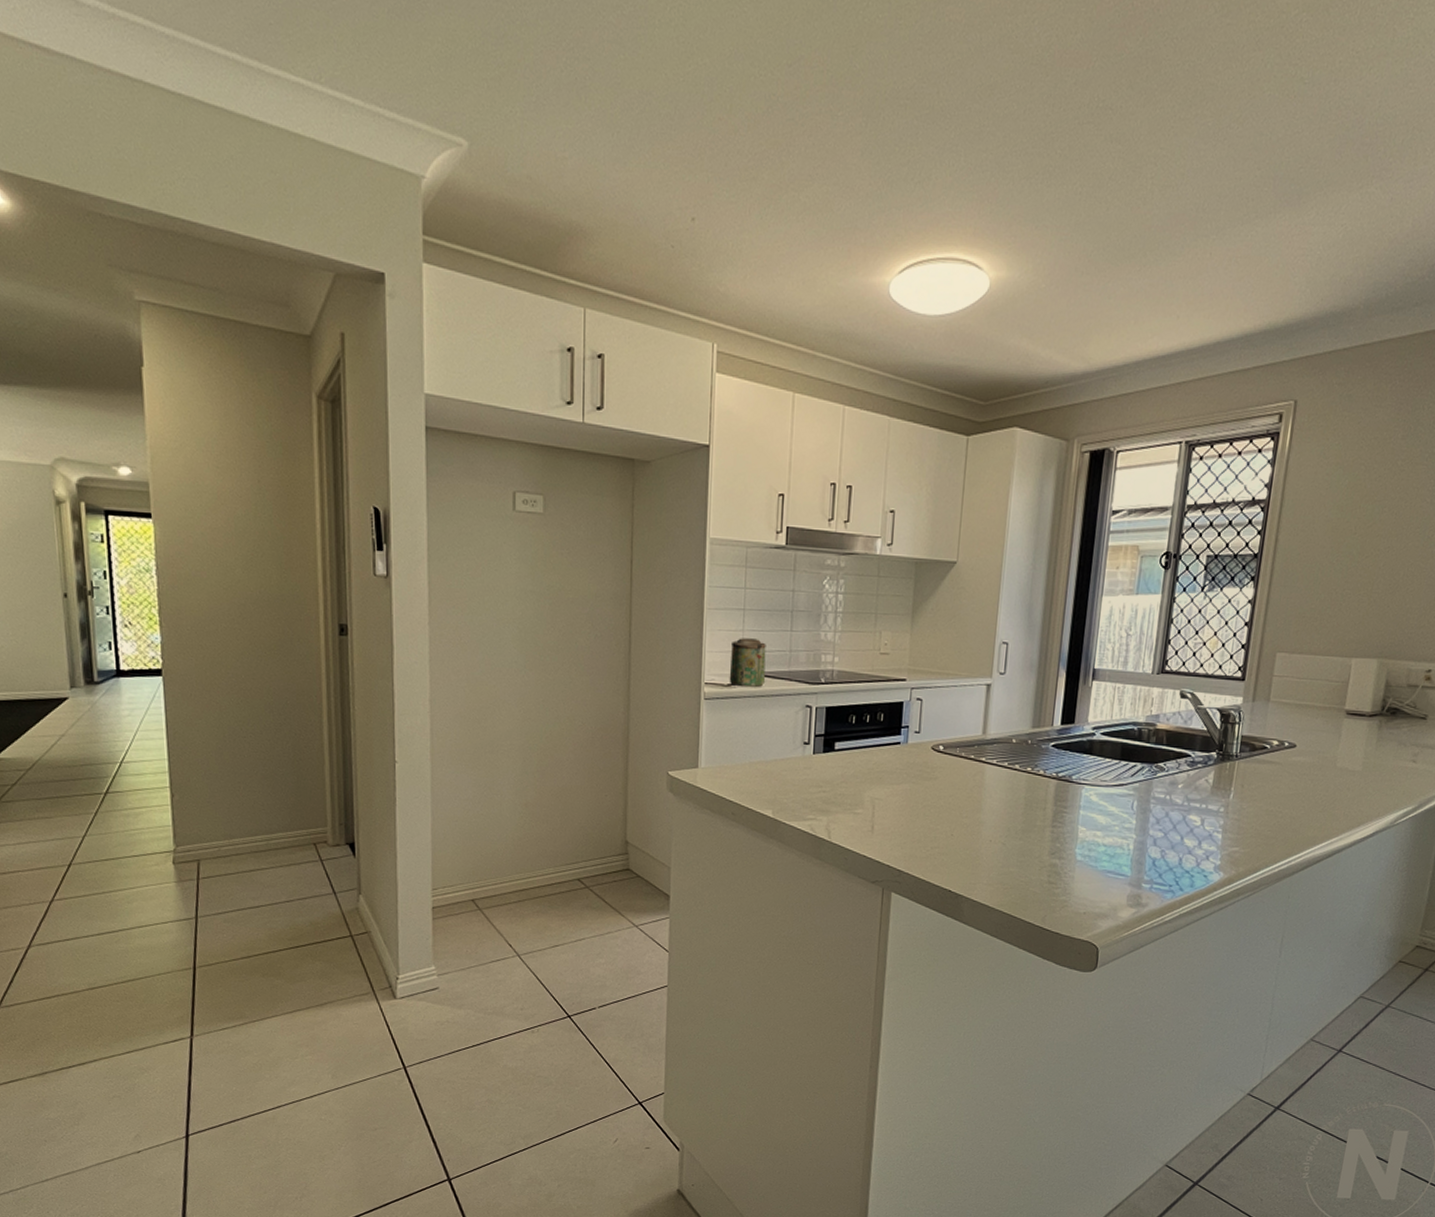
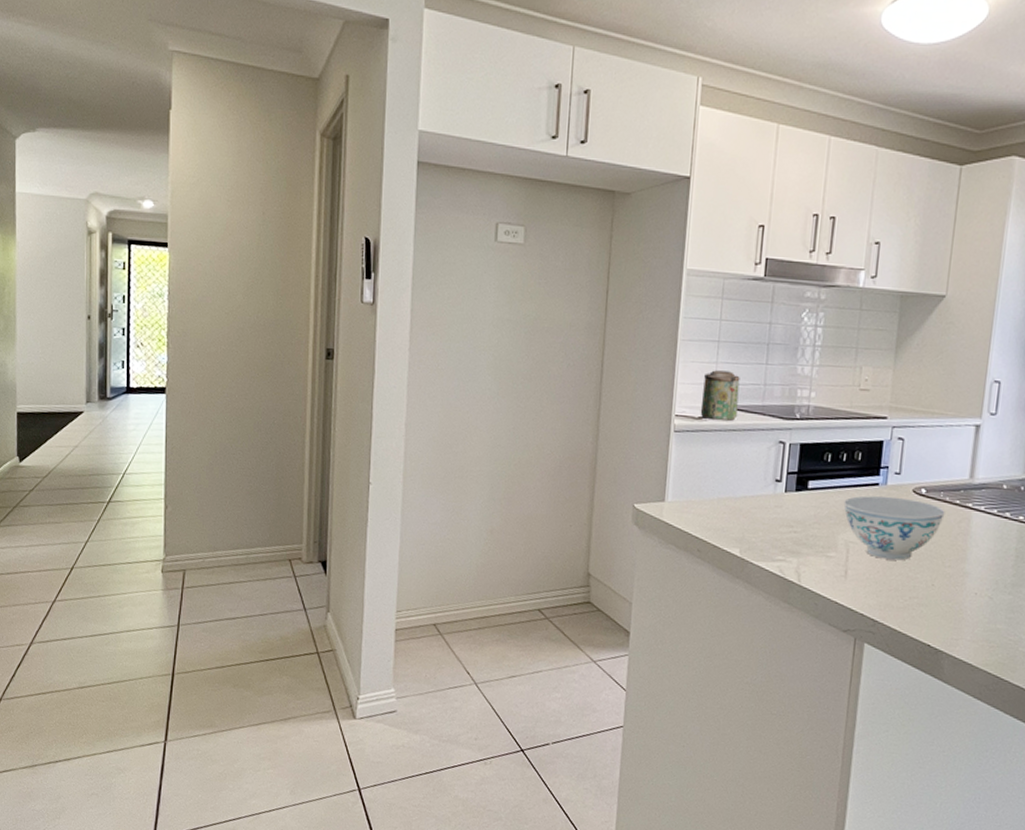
bowl: none [868,754,962,814] -> present [843,495,945,561]

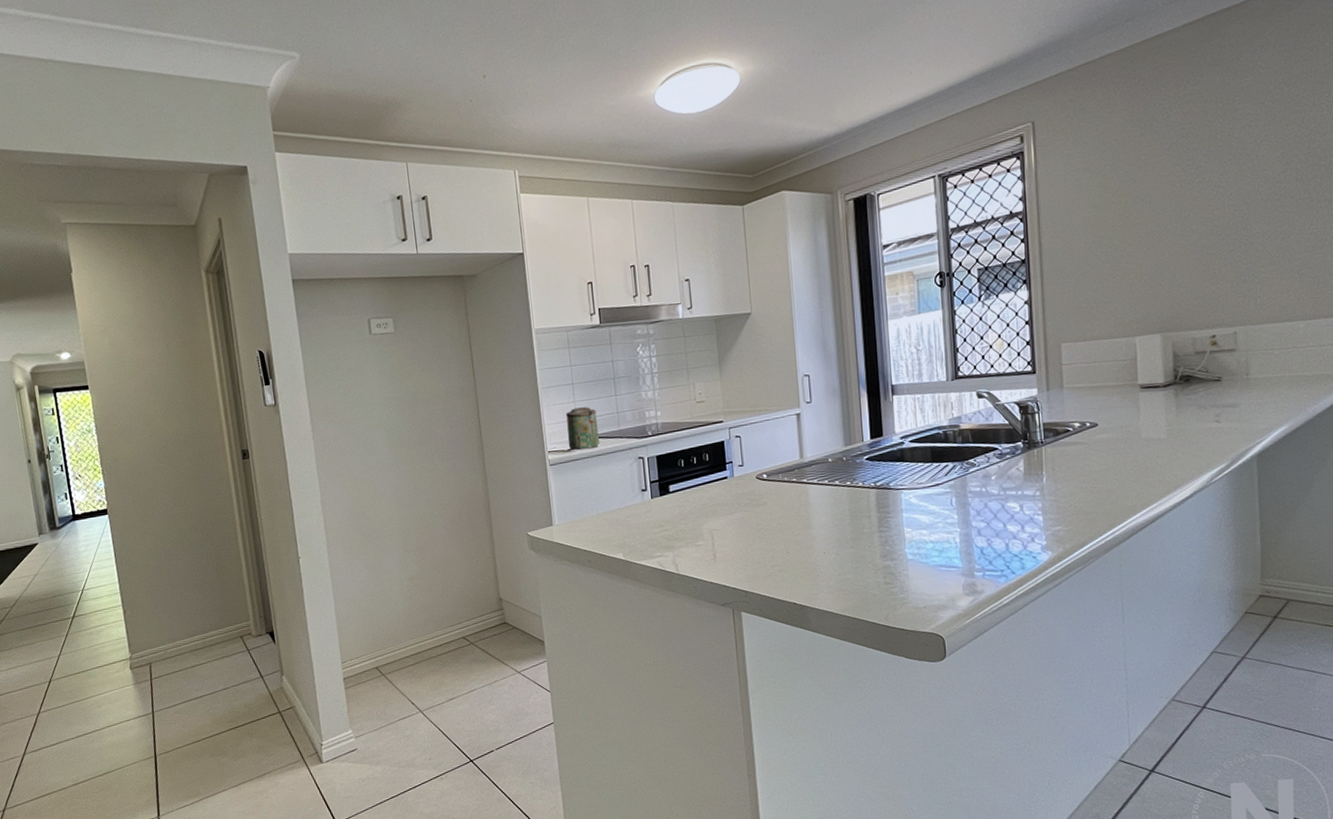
bowl: present [843,495,945,561] -> none [701,484,786,539]

